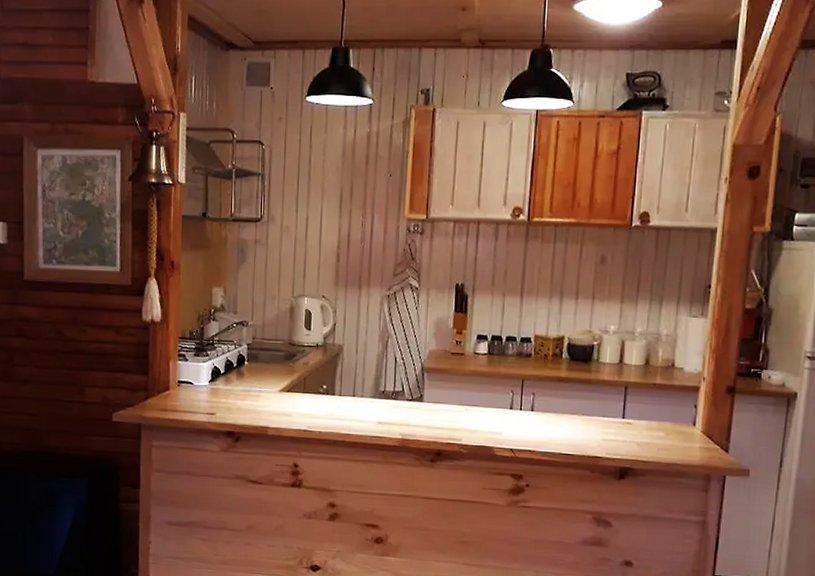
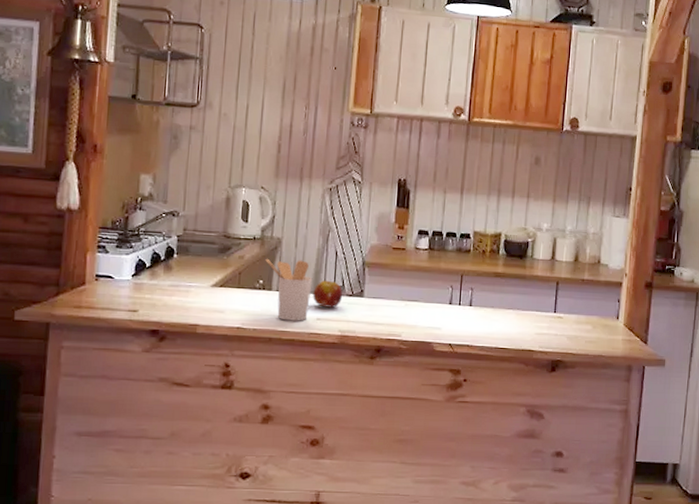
utensil holder: none [328,364,373,425] -> present [265,258,313,321]
fruit: none [374,385,403,412] -> present [313,280,343,308]

